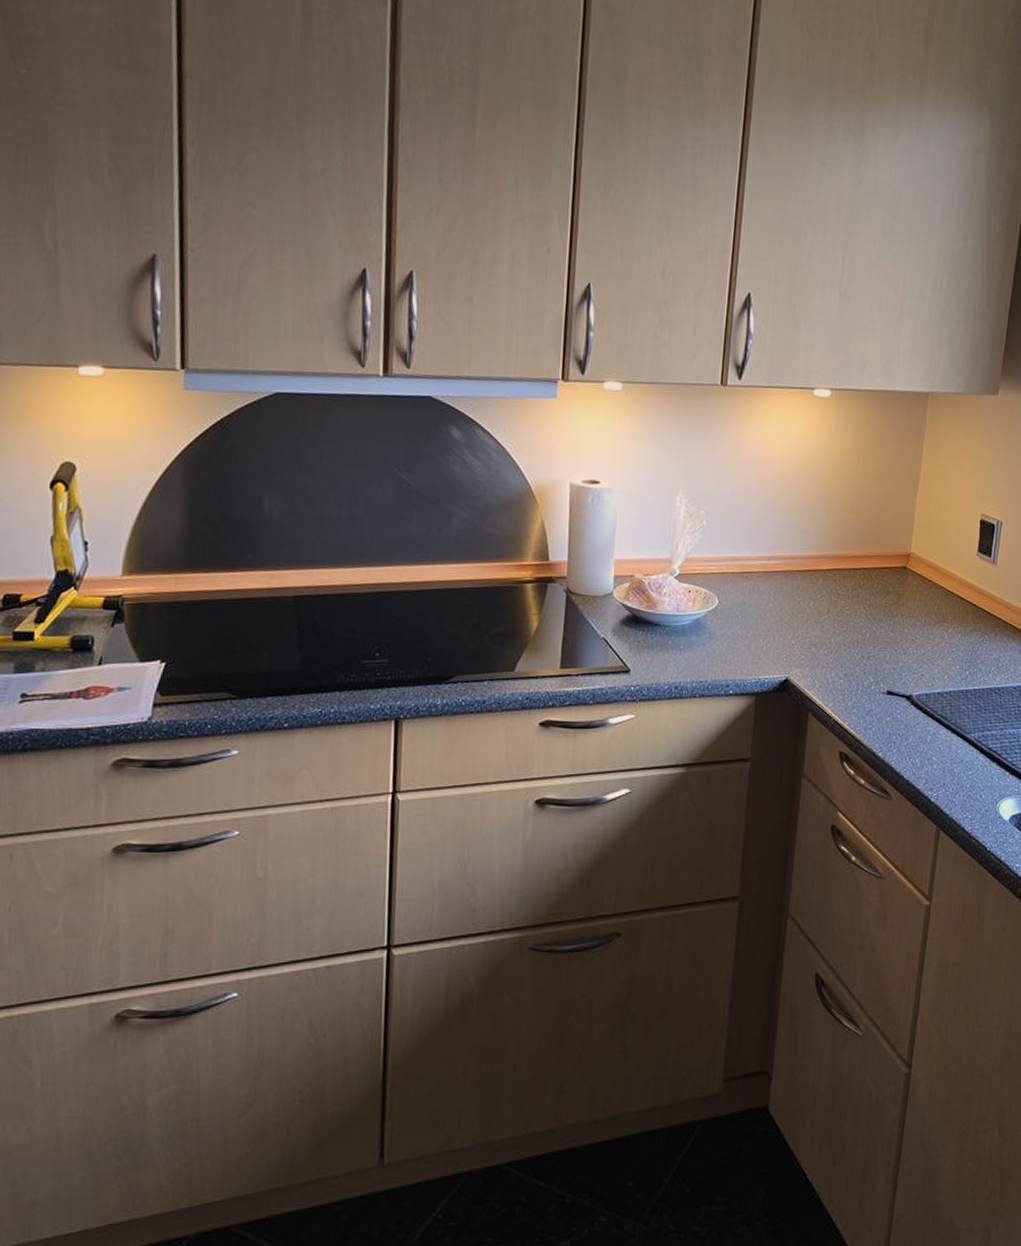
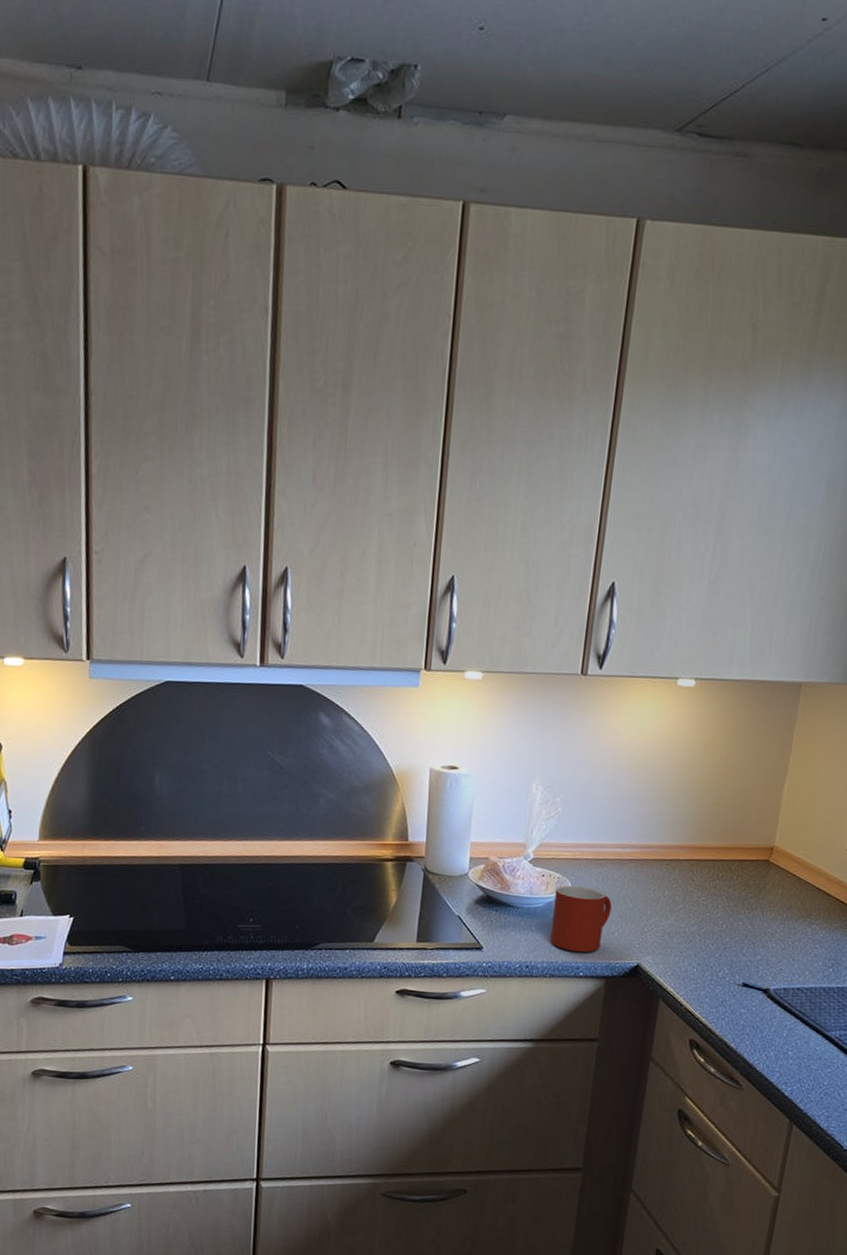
mug: none [699,600,759,670] -> present [550,885,612,953]

